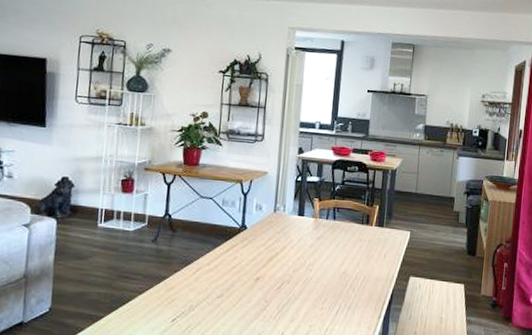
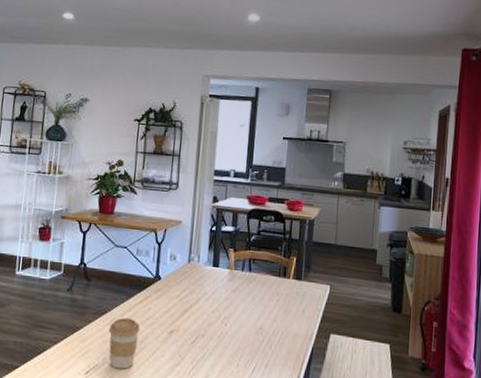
coffee cup: none [195,266,227,316] -> present [108,318,141,369]

